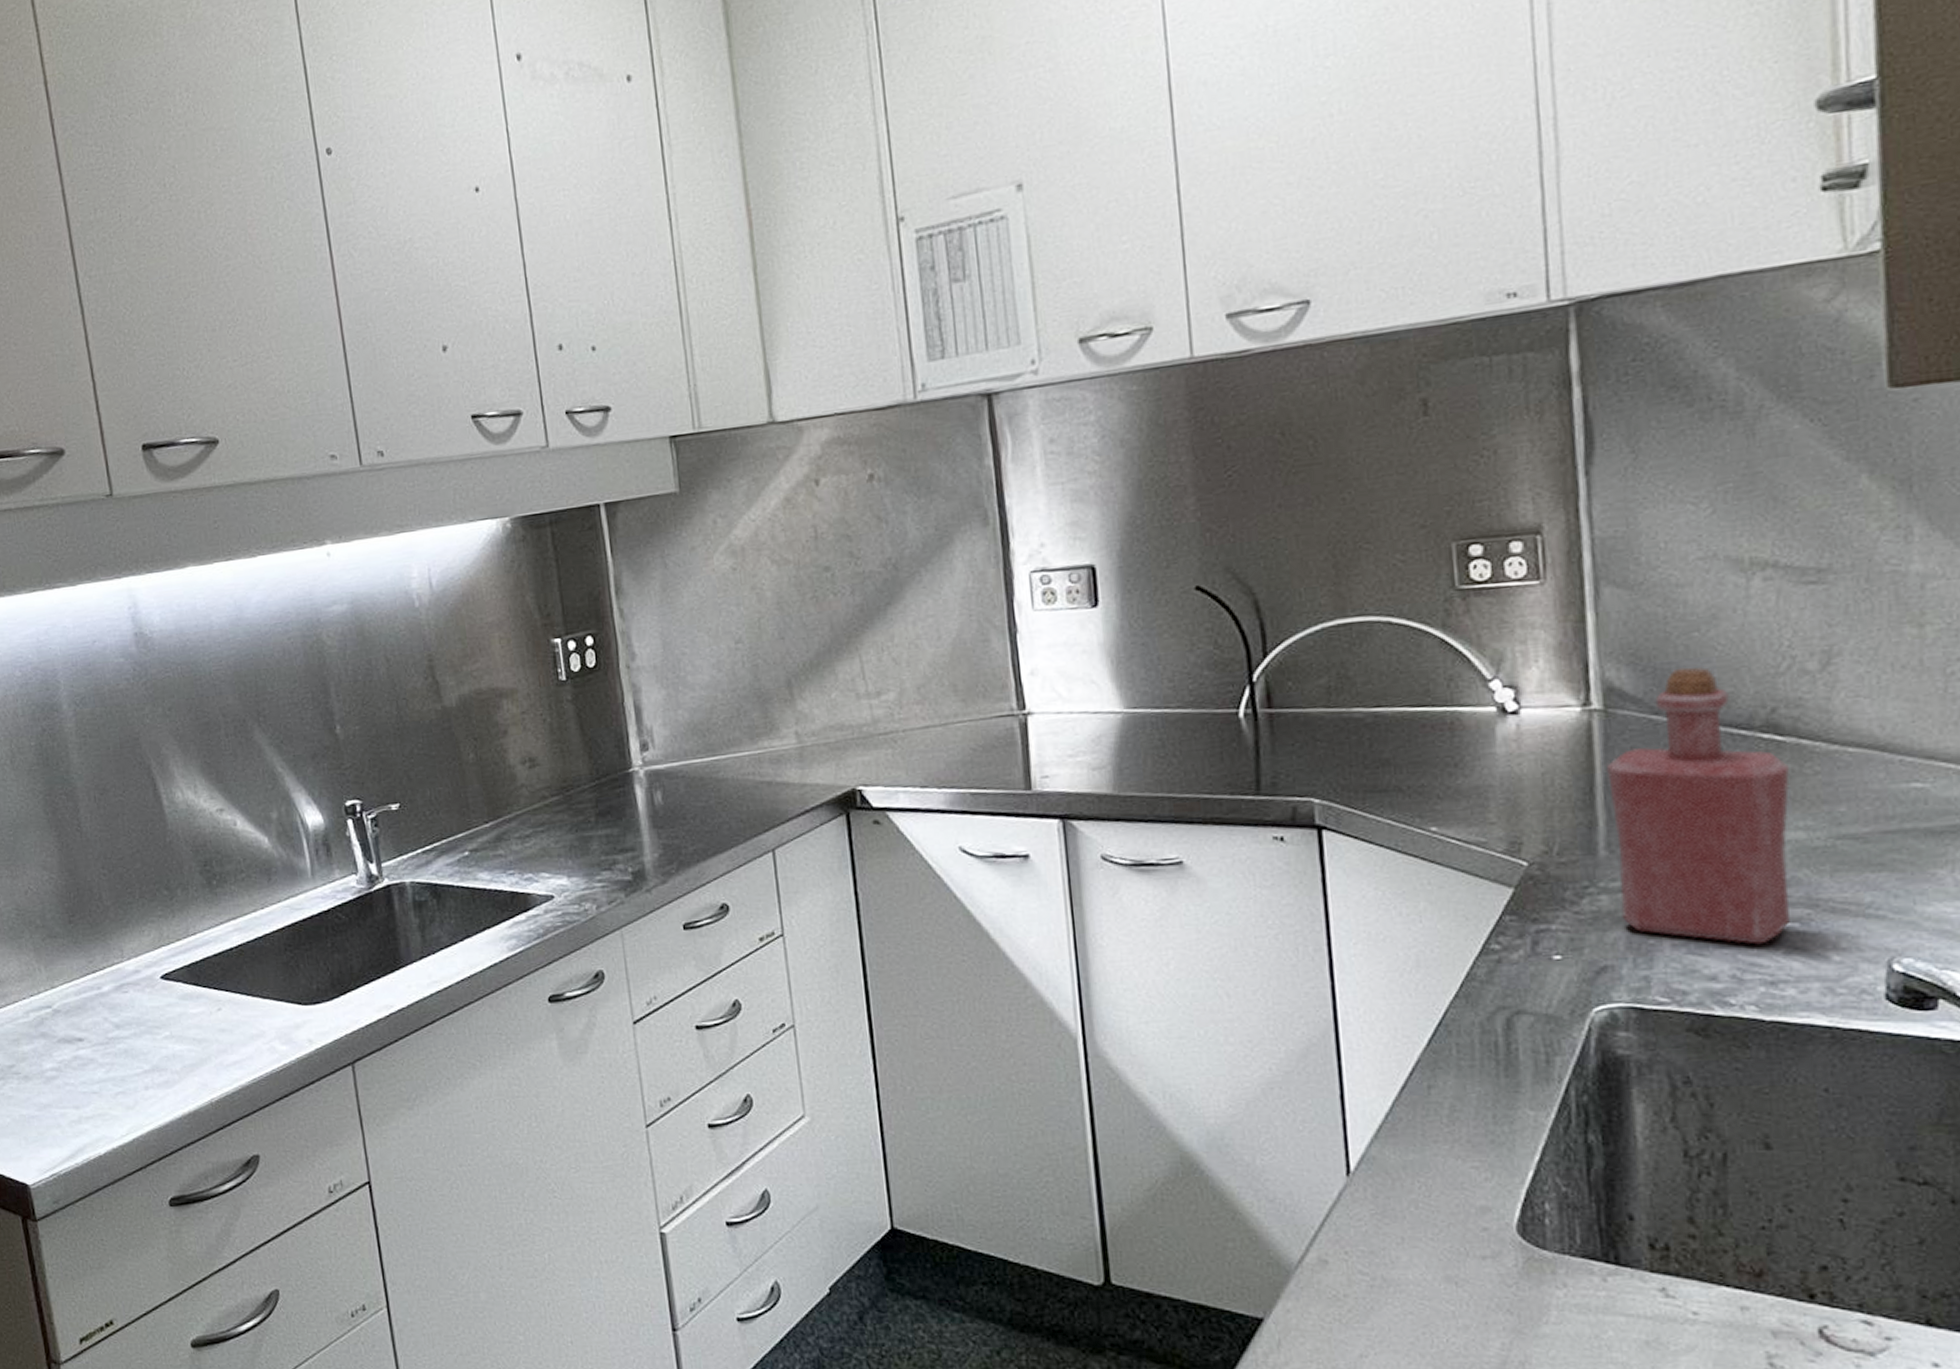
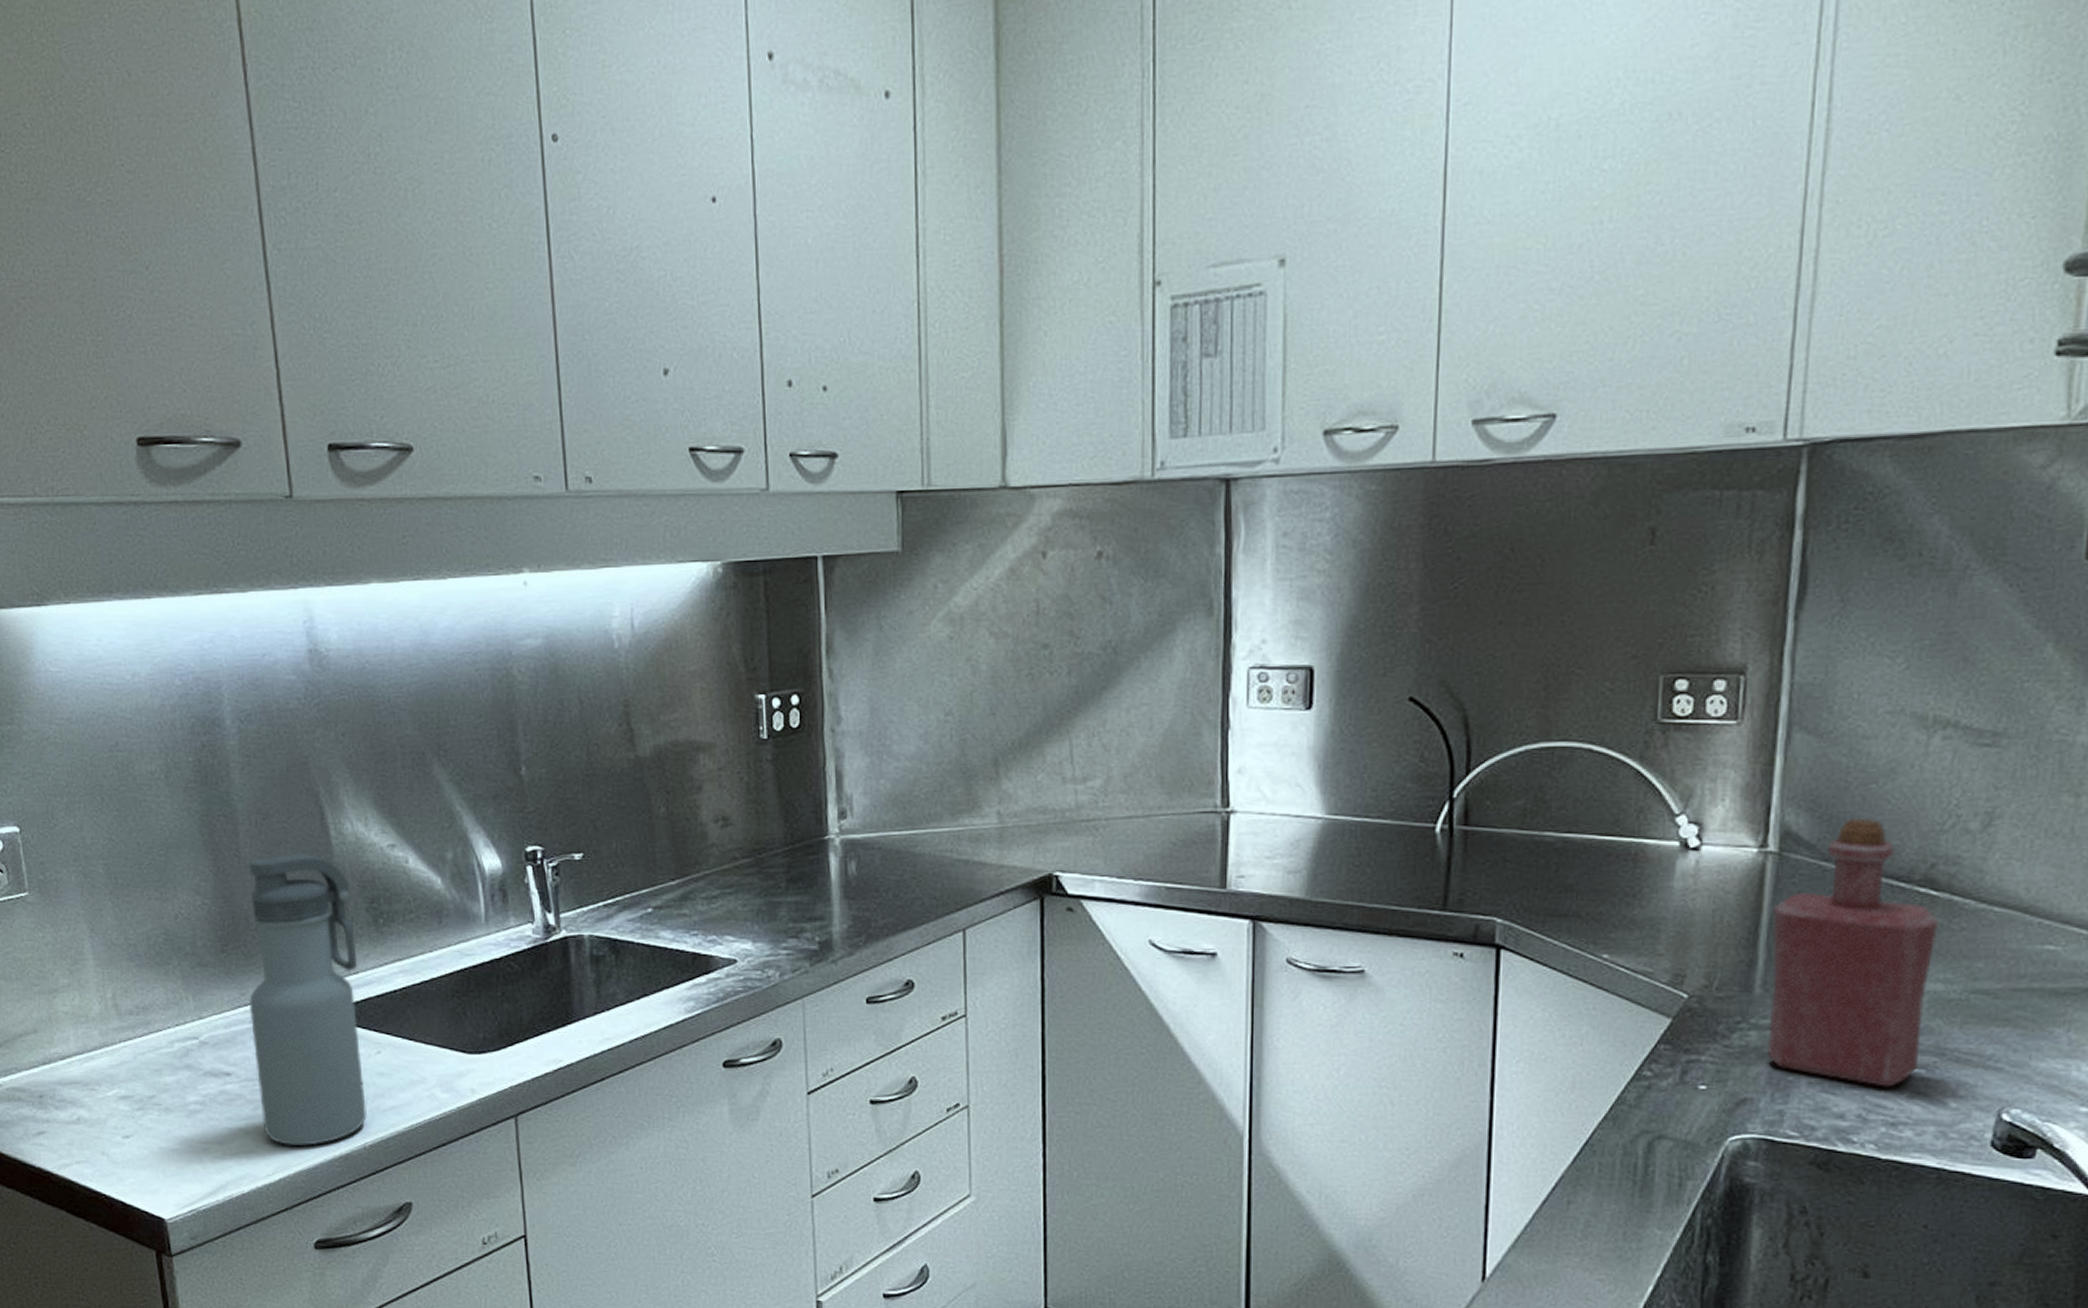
water bottle: none [90,824,212,1107] -> present [248,854,367,1147]

